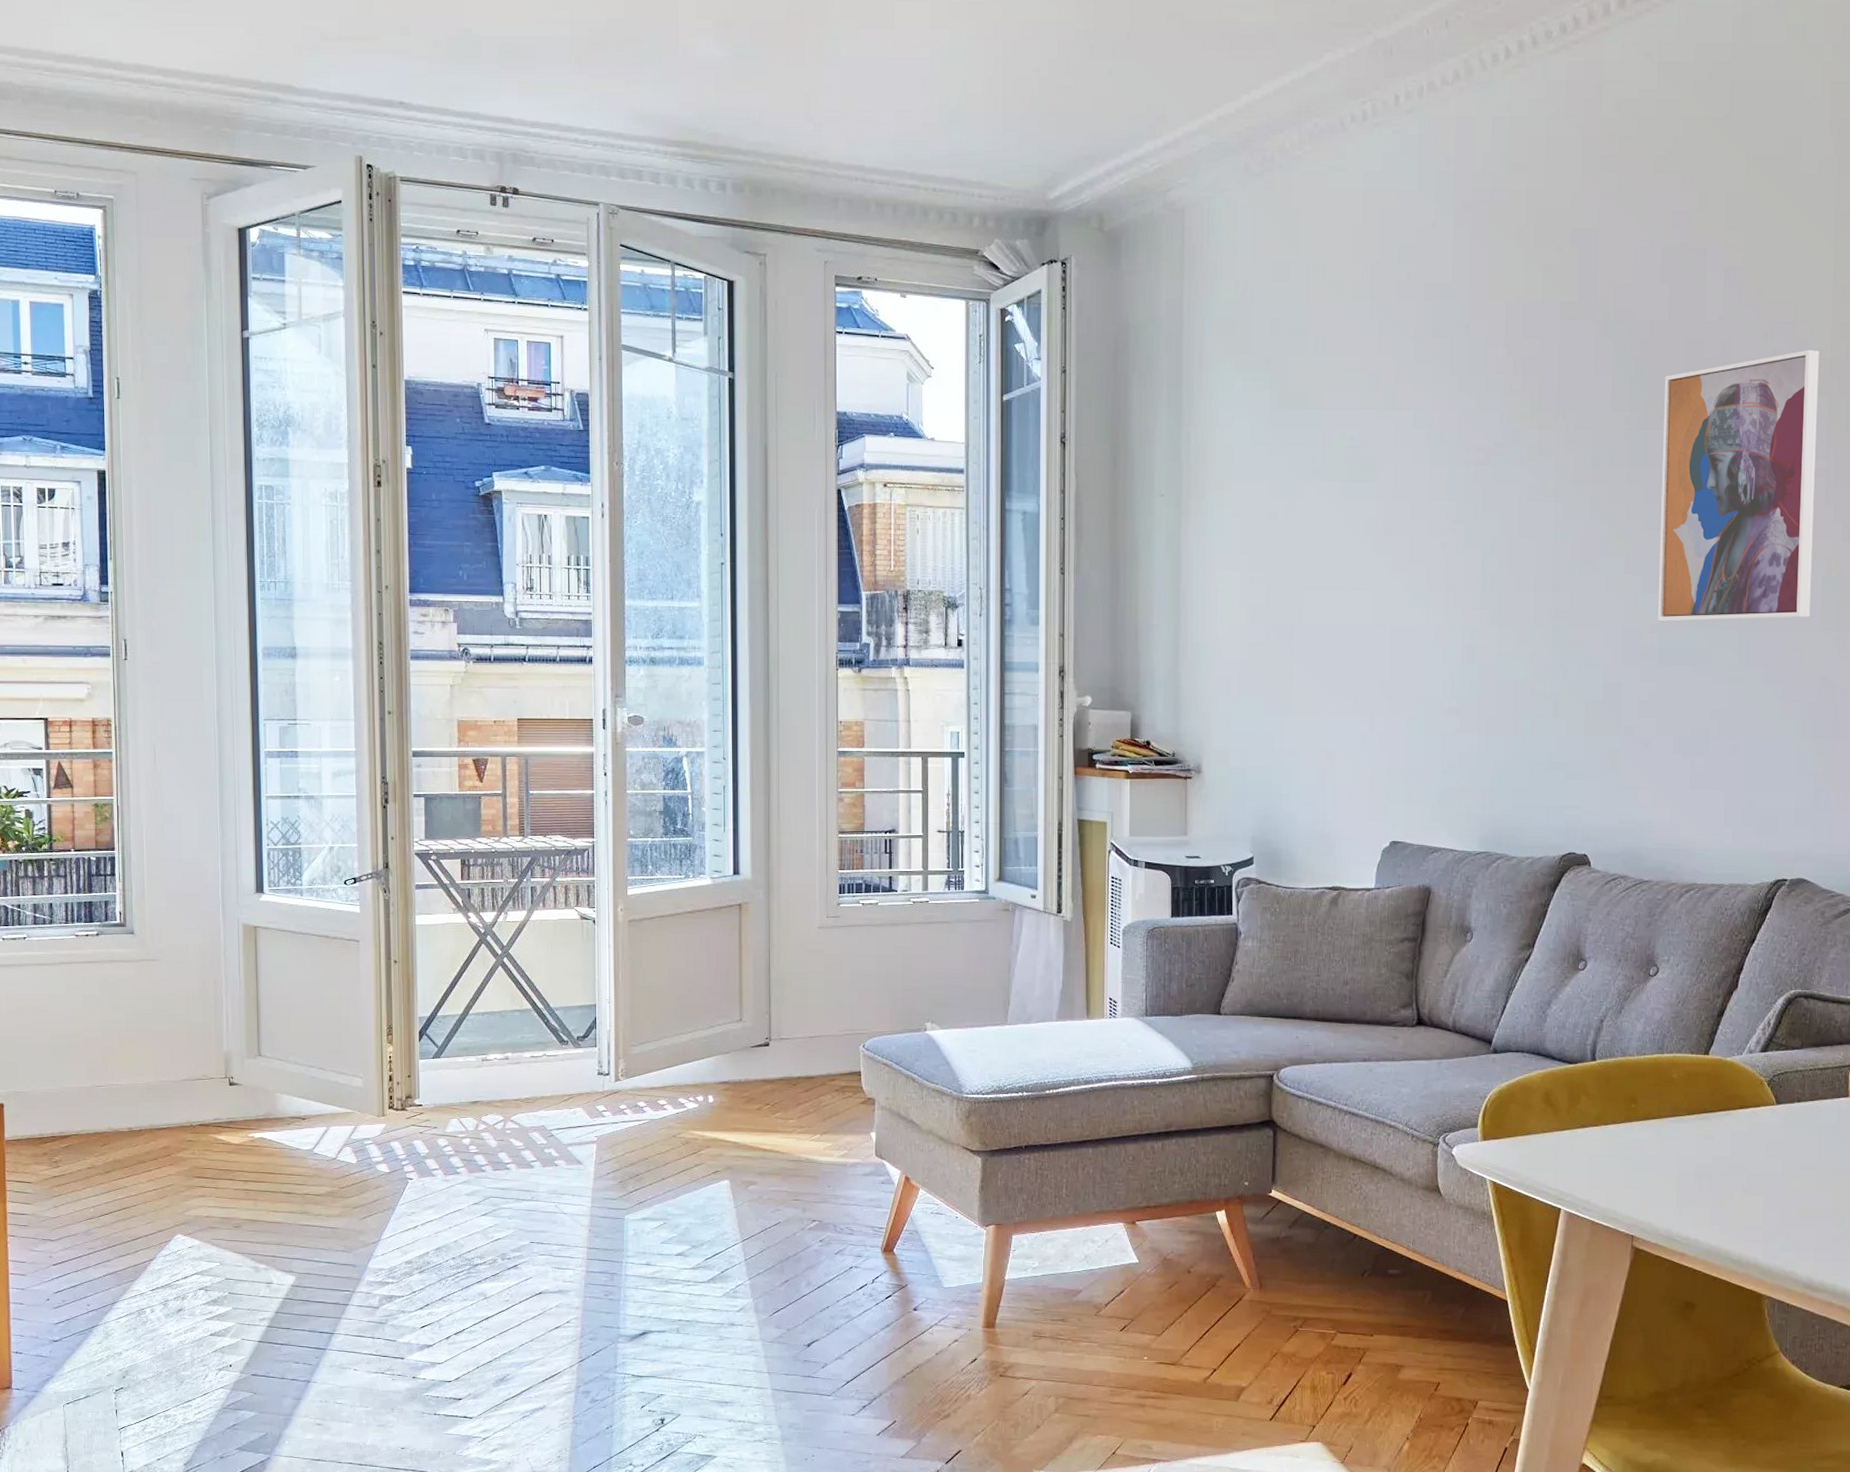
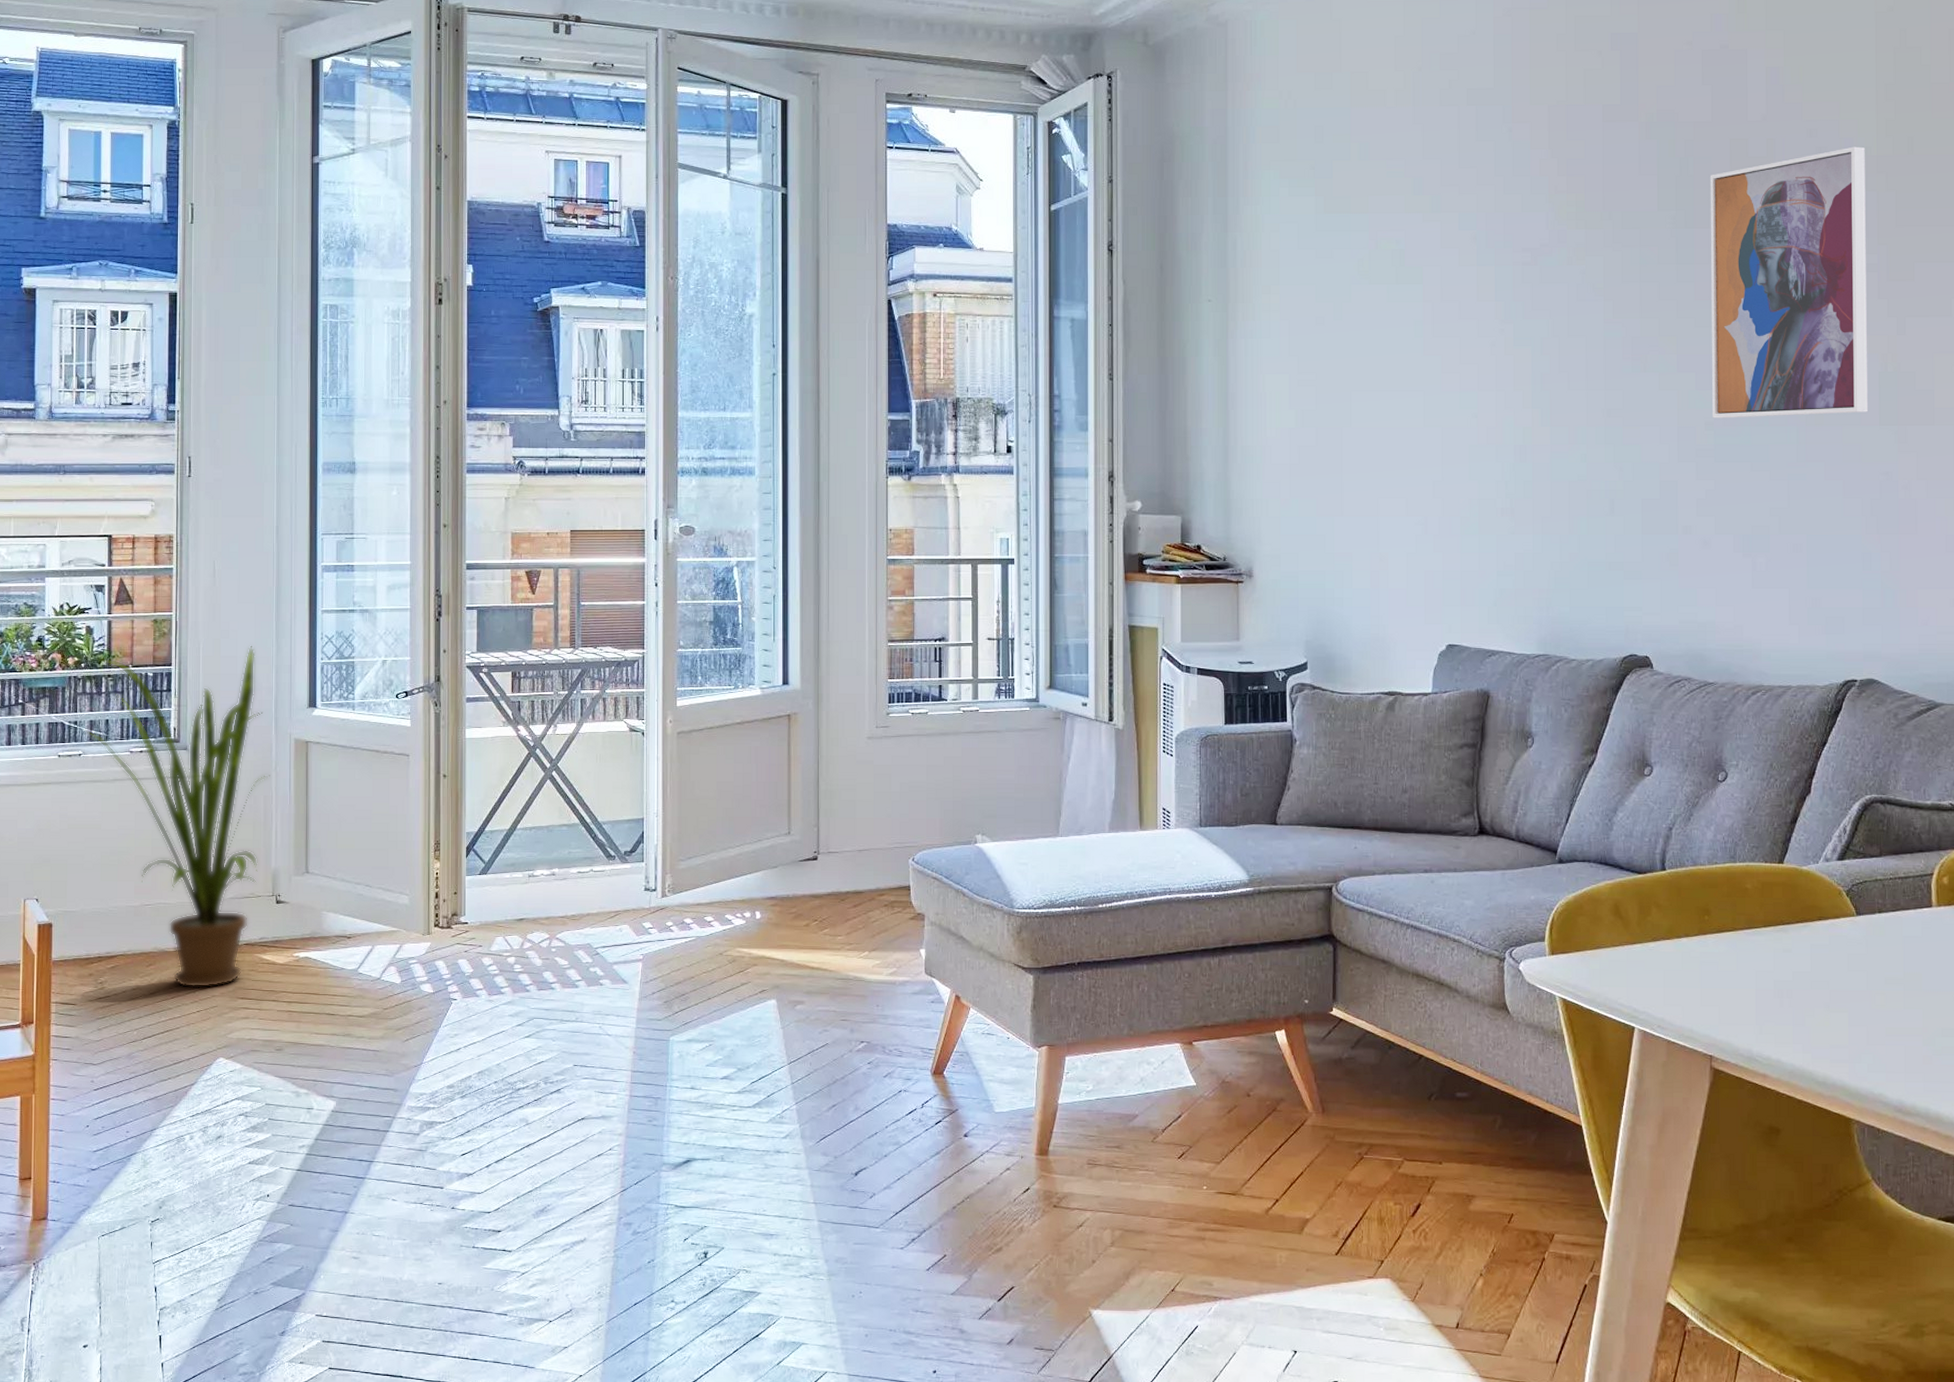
house plant: none [27,830,219,1167] -> present [83,645,270,988]

